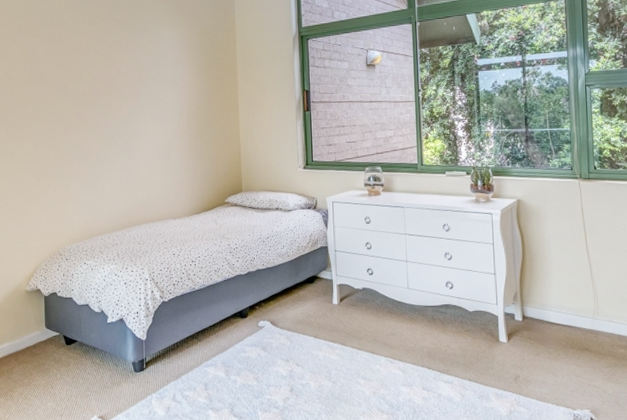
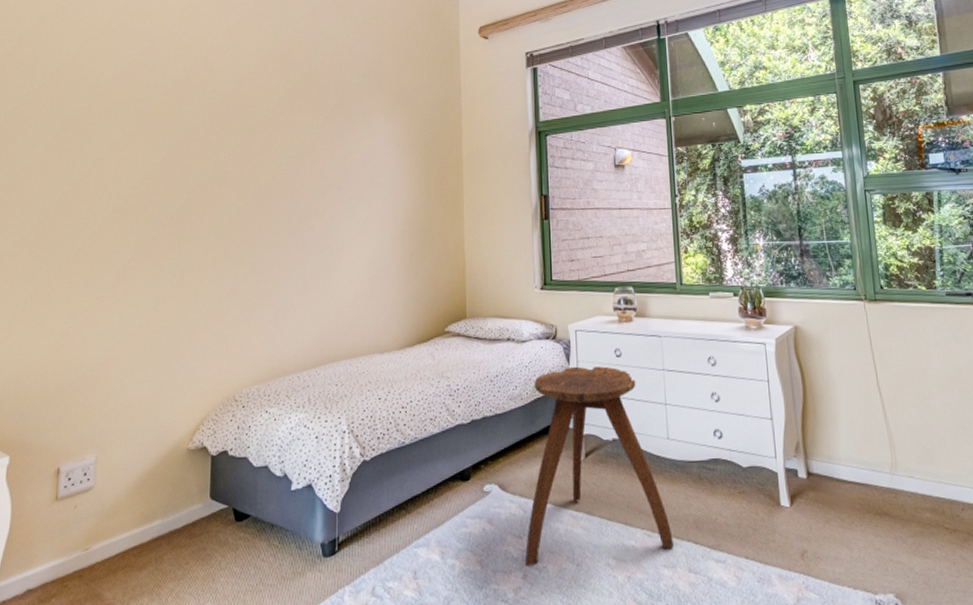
stool: none [291,230,411,383] -> present [524,366,673,567]

